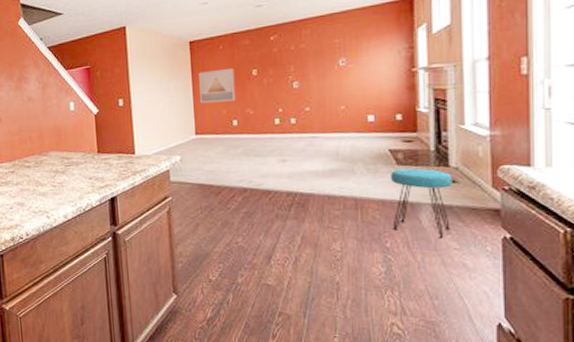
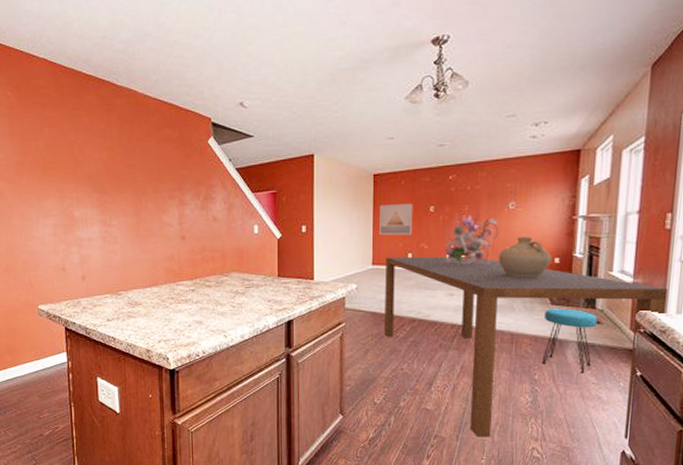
dining table: none [209,119,533,313] -> present [384,256,668,442]
bouquet: none [270,67,330,127] -> present [443,208,499,264]
ceramic jug: none [332,94,393,139] -> present [498,237,552,278]

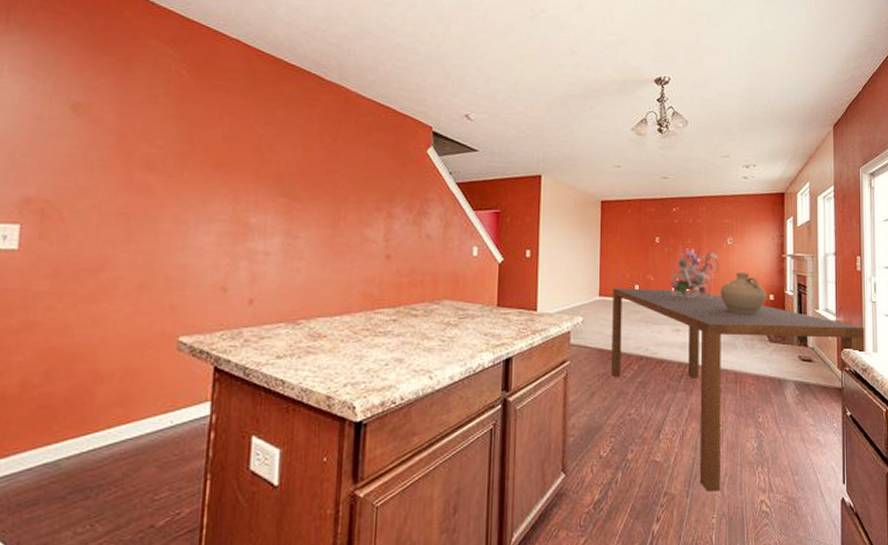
wall art: present [379,204,413,236] -> none [607,232,640,266]
stool: present [542,308,598,374] -> none [764,346,810,415]

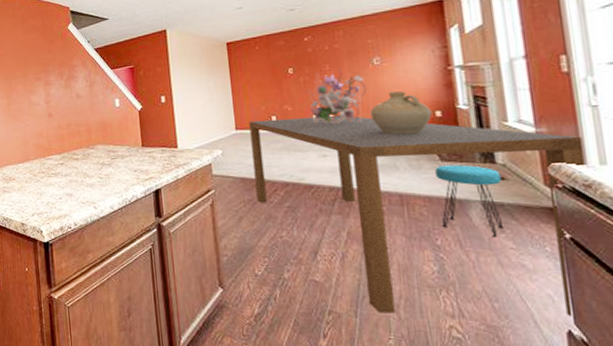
stool: none [764,346,810,415] -> present [435,164,504,238]

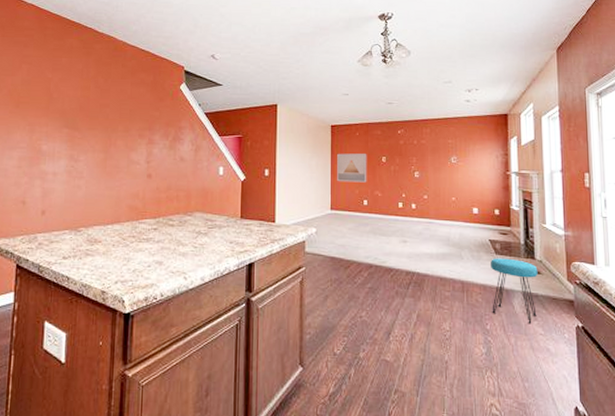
wall art: none [236,67,274,101] -> present [337,153,367,183]
dining table: present [249,115,586,319] -> none [343,202,596,397]
bouquet: present [307,66,368,123] -> none [395,160,444,212]
ceramic jug: present [370,91,432,135] -> none [445,189,492,228]

